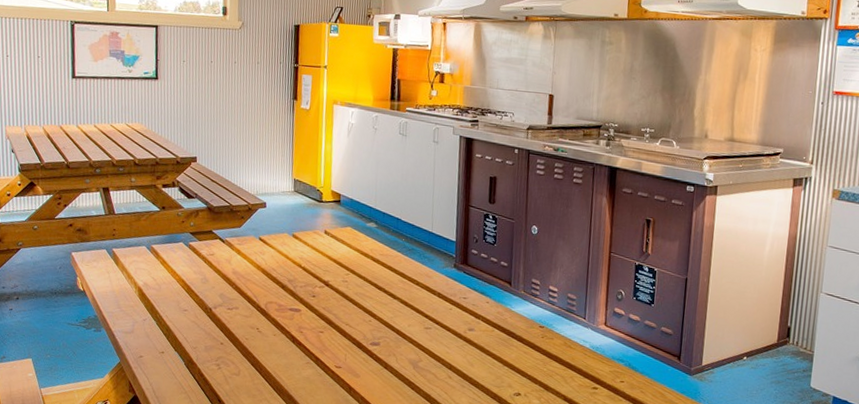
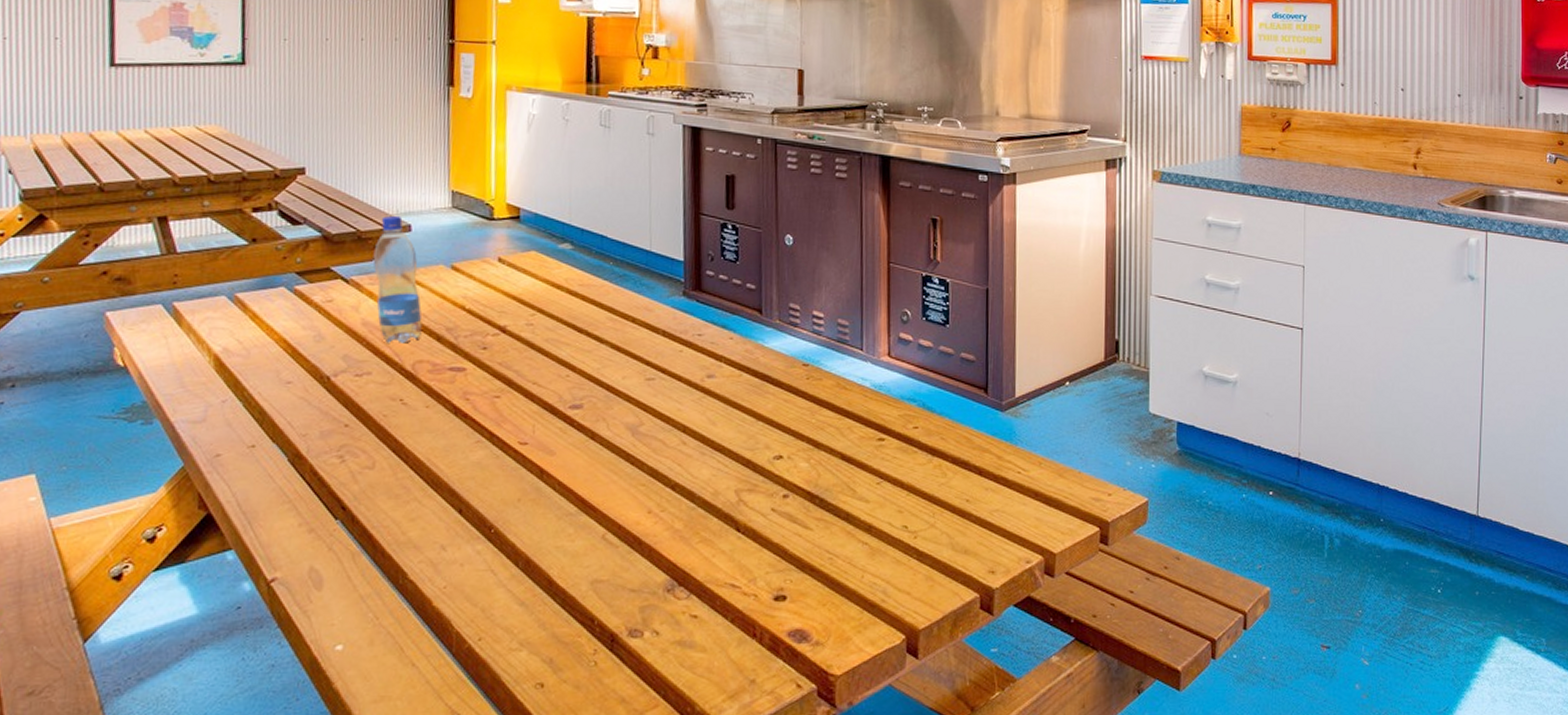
bottle: none [240,195,273,289] -> present [373,215,423,344]

